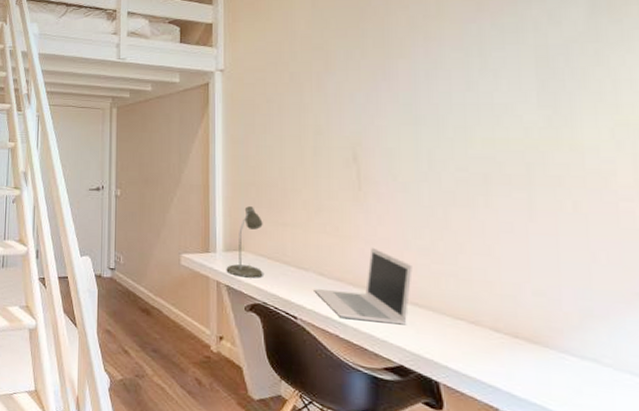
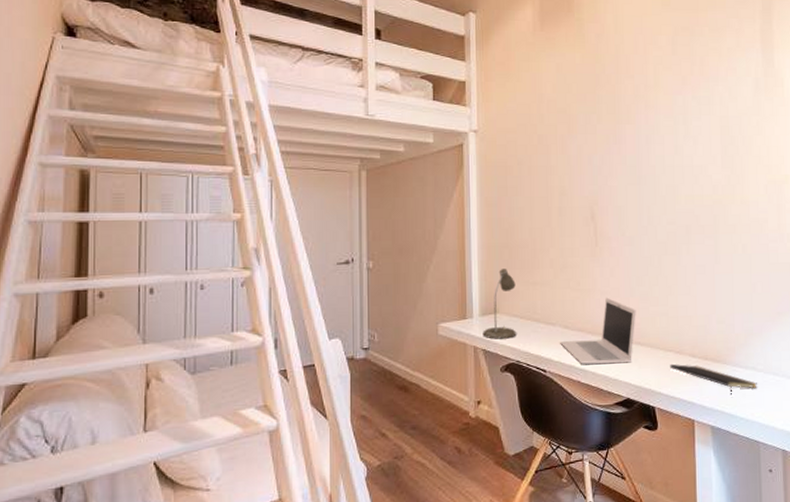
notepad: none [461,334,602,389] -> present [670,363,757,396]

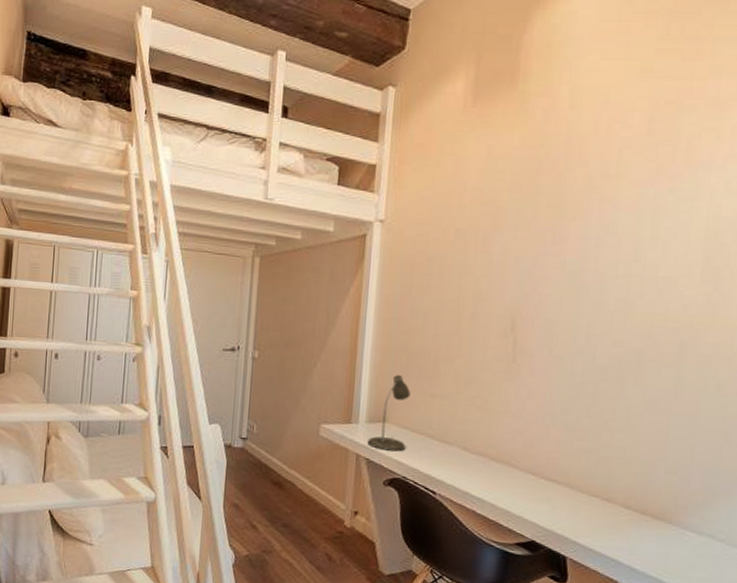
laptop: present [560,297,636,364] -> none [456,422,556,502]
notepad: present [670,363,757,396] -> none [593,511,714,563]

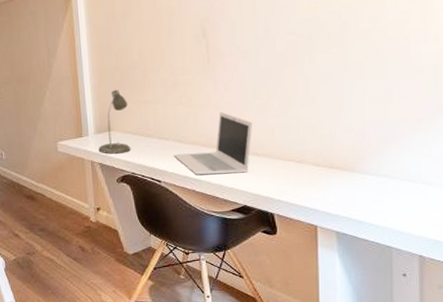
laptop: none [456,422,556,502] -> present [174,111,253,175]

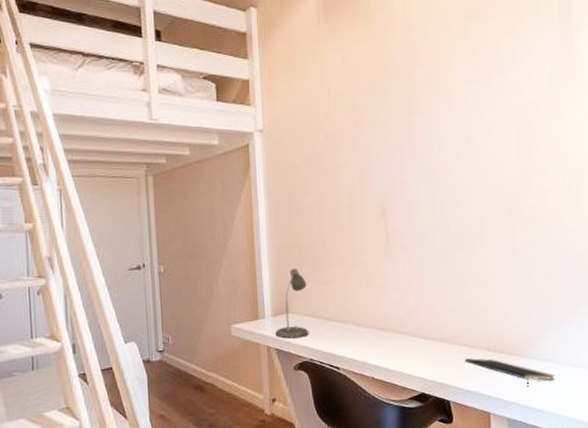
laptop: present [174,111,253,175] -> none [353,293,430,361]
notepad: none [290,172,391,203] -> present [465,357,555,388]

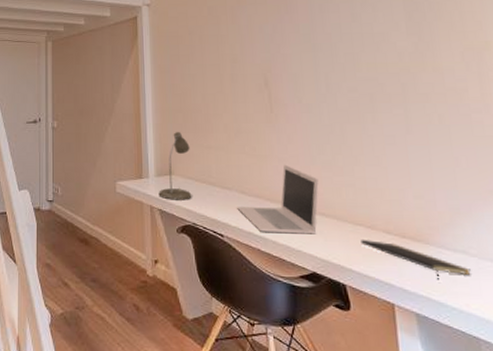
laptop: none [353,293,430,361] -> present [237,164,319,234]

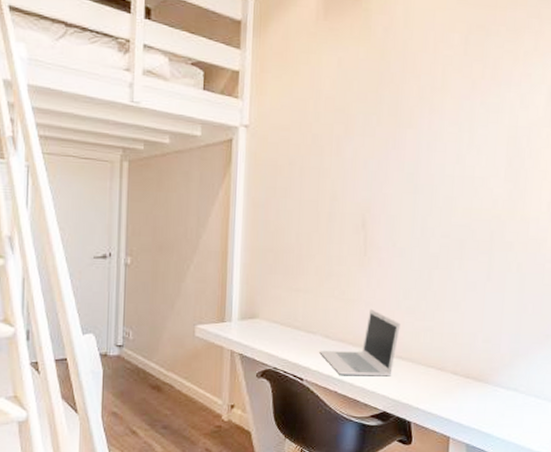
desk lamp: present [158,132,192,200] -> none [240,273,278,345]
notepad: present [361,239,471,281] -> none [430,380,517,415]

